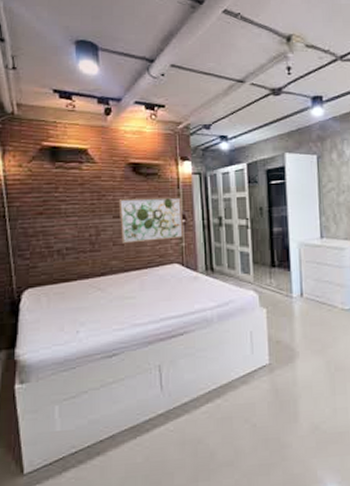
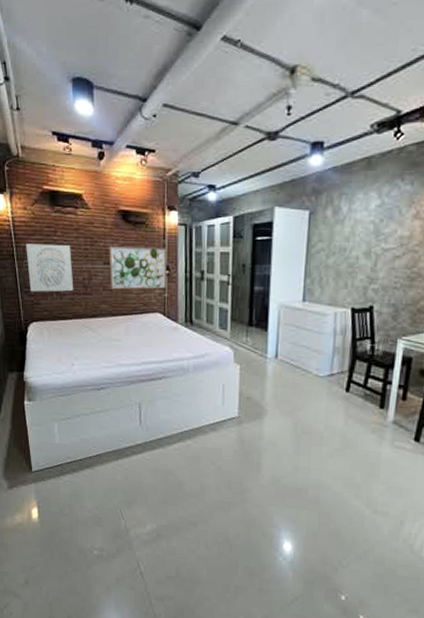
wall art: none [20,200,79,255] -> present [26,243,74,292]

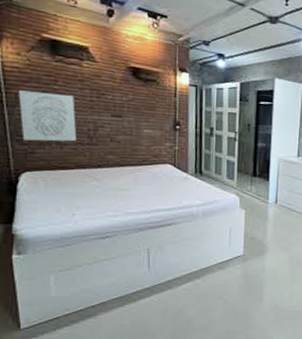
wall art: present [109,245,167,290] -> none [117,99,178,142]

